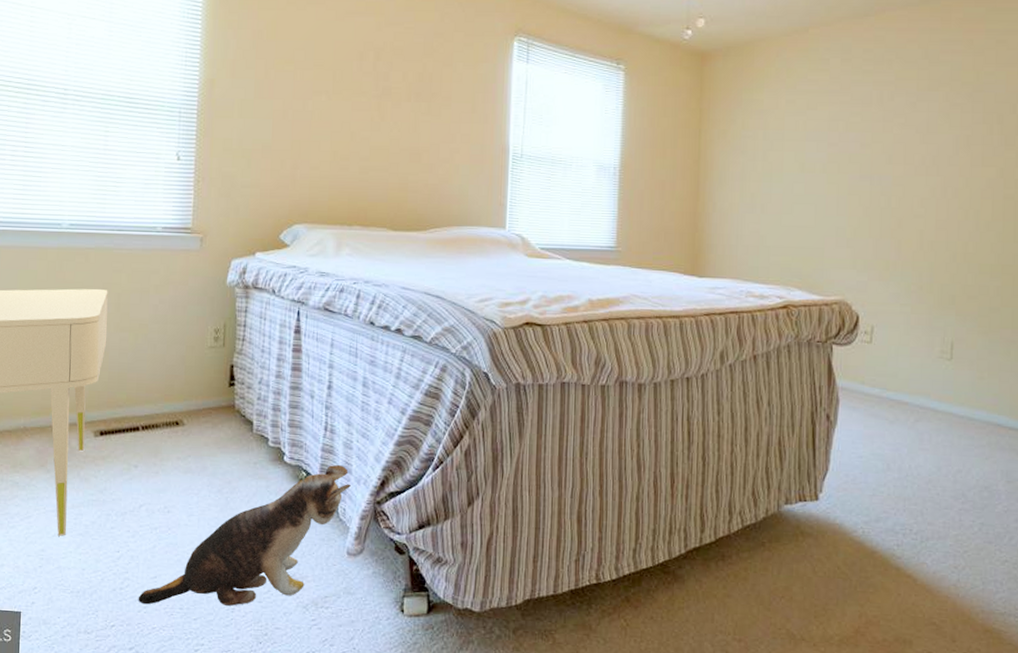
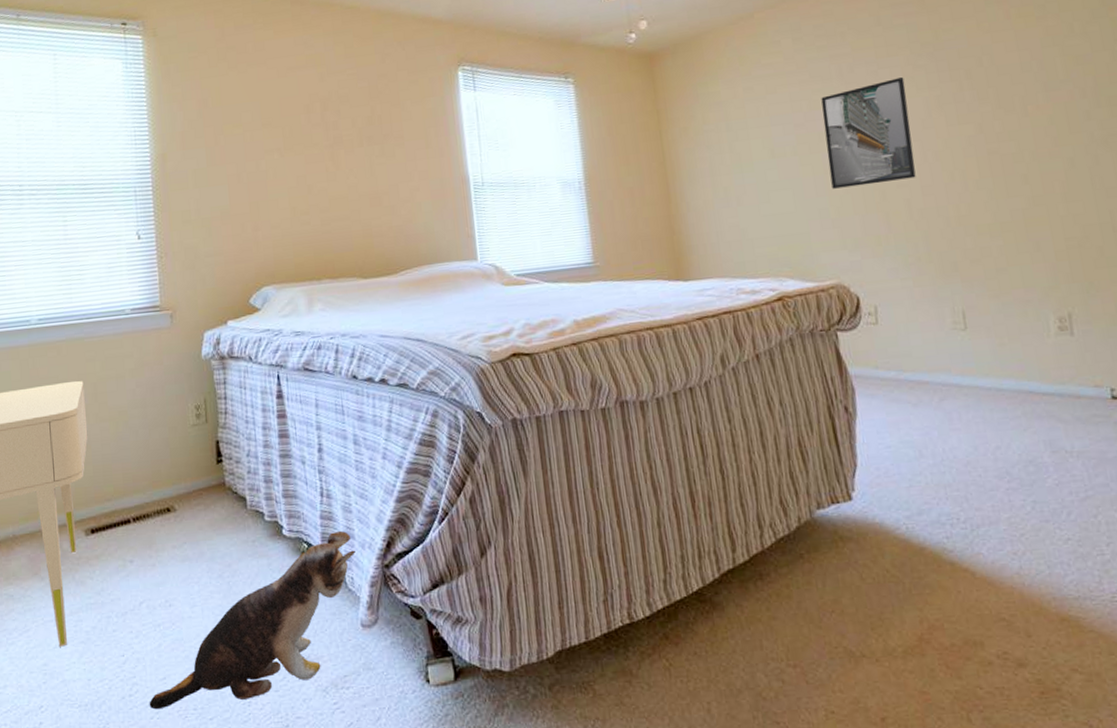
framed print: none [853,113,940,212] -> present [821,77,916,189]

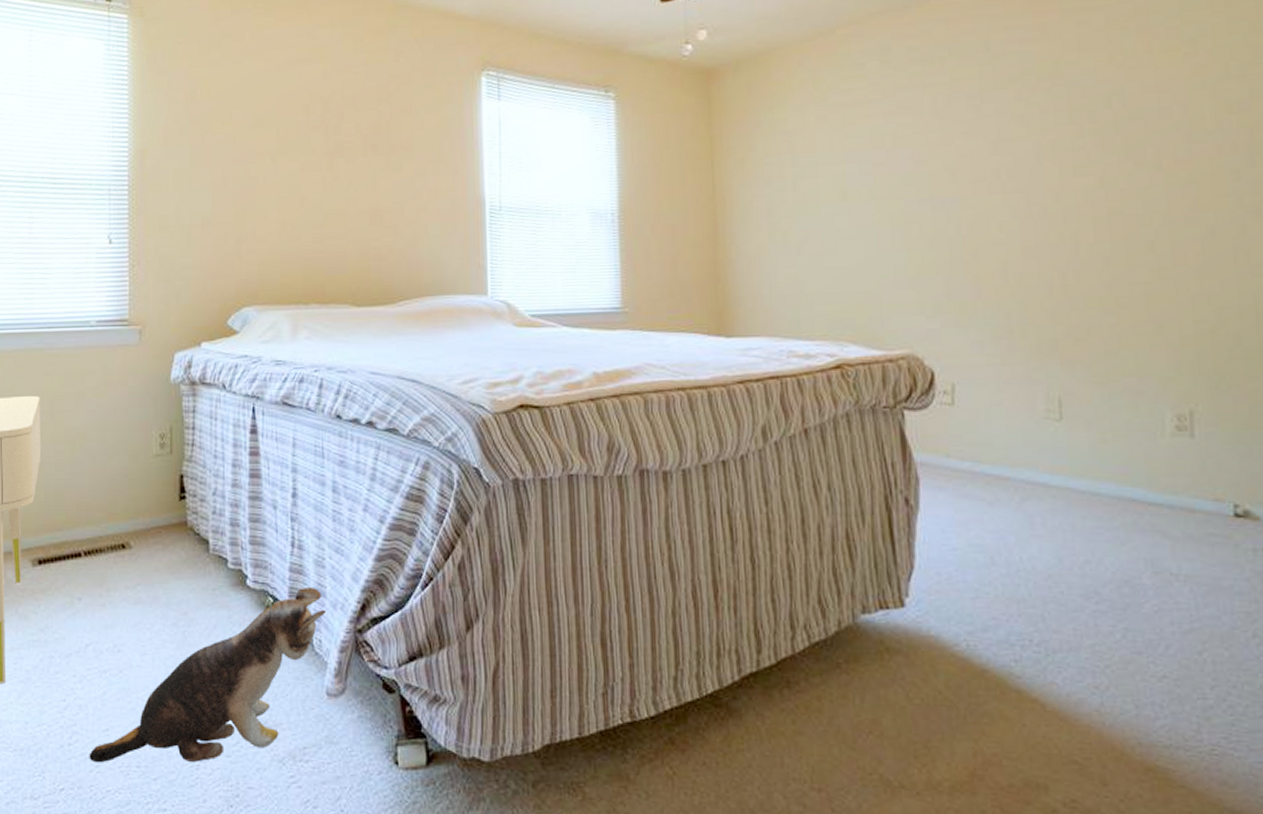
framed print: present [821,77,916,189] -> none [908,116,1017,242]

